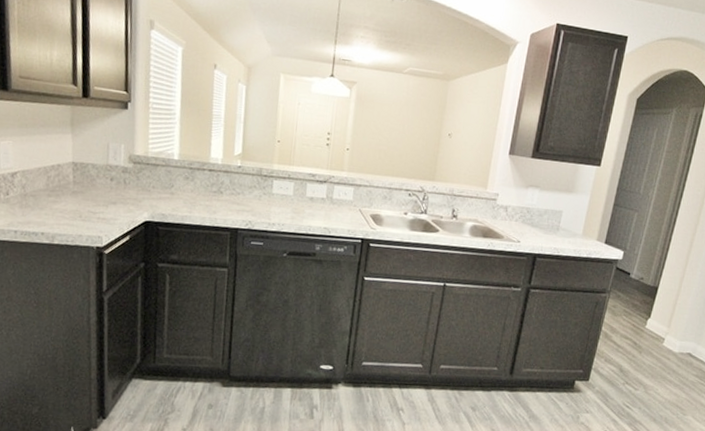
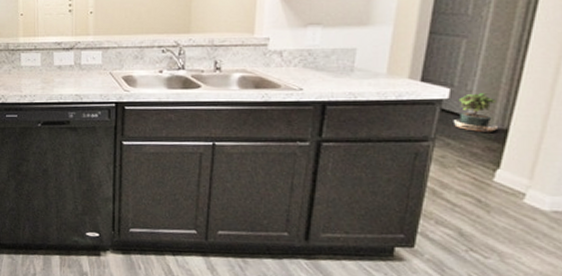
potted plant: none [623,256,652,289] -> present [453,93,497,132]

